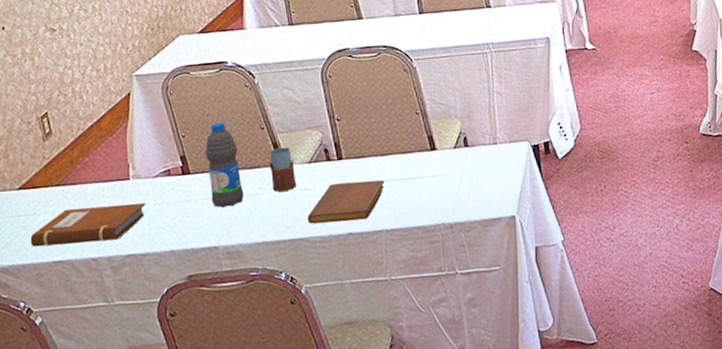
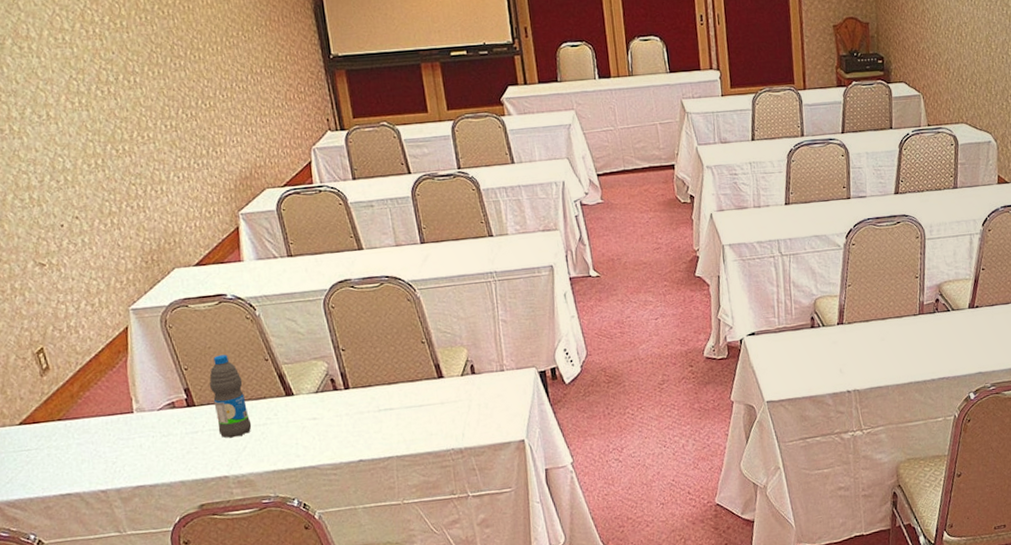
notebook: present [30,203,146,247] -> none [35,435,152,481]
drinking glass: present [269,147,297,192] -> none [275,377,305,422]
notebook: present [307,180,385,224] -> none [316,408,394,452]

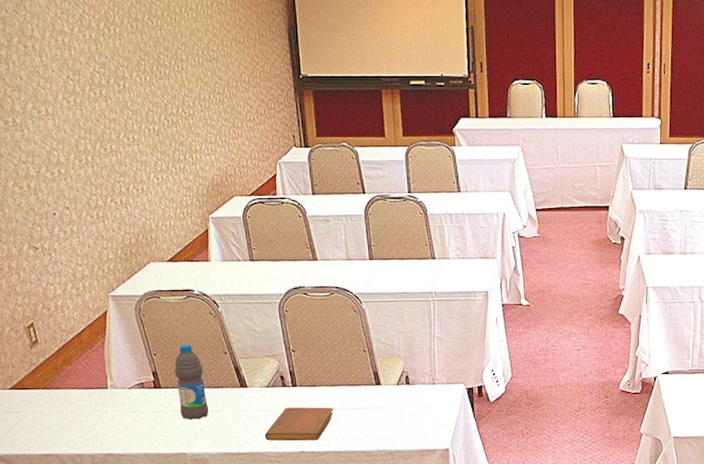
notebook: none [316,408,394,452] -> present [264,407,334,441]

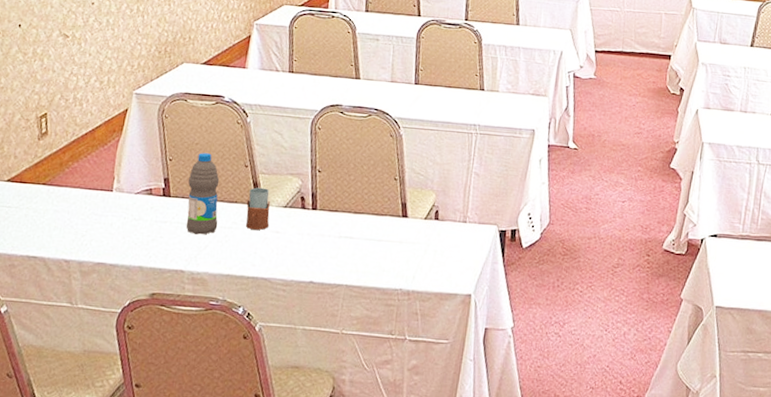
drinking glass: none [231,371,256,411] -> present [246,187,270,231]
notebook: present [264,407,334,441] -> none [273,232,353,271]

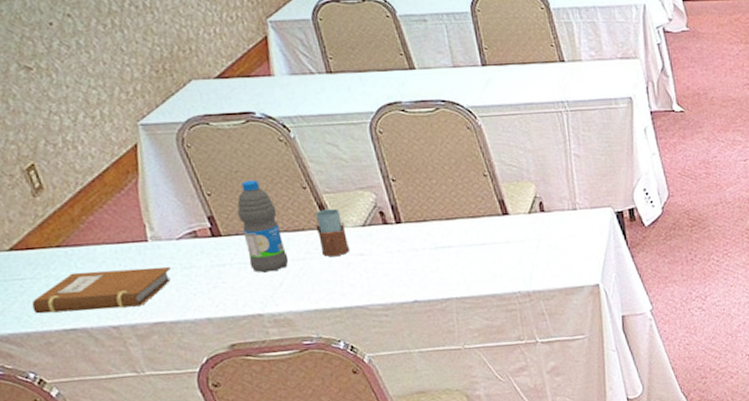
notebook: none [9,208,123,246] -> present [31,267,171,314]

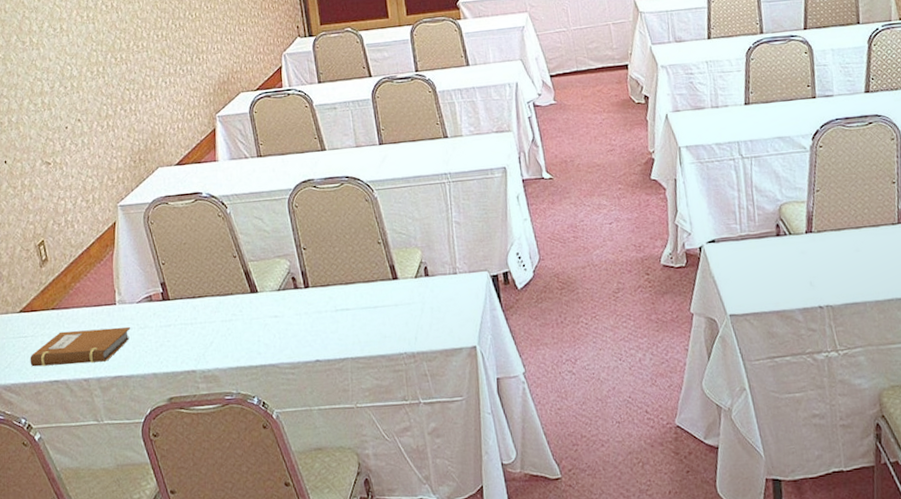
water bottle: present [237,180,289,273] -> none [182,251,219,333]
drinking glass: present [315,208,350,257] -> none [241,275,267,319]

